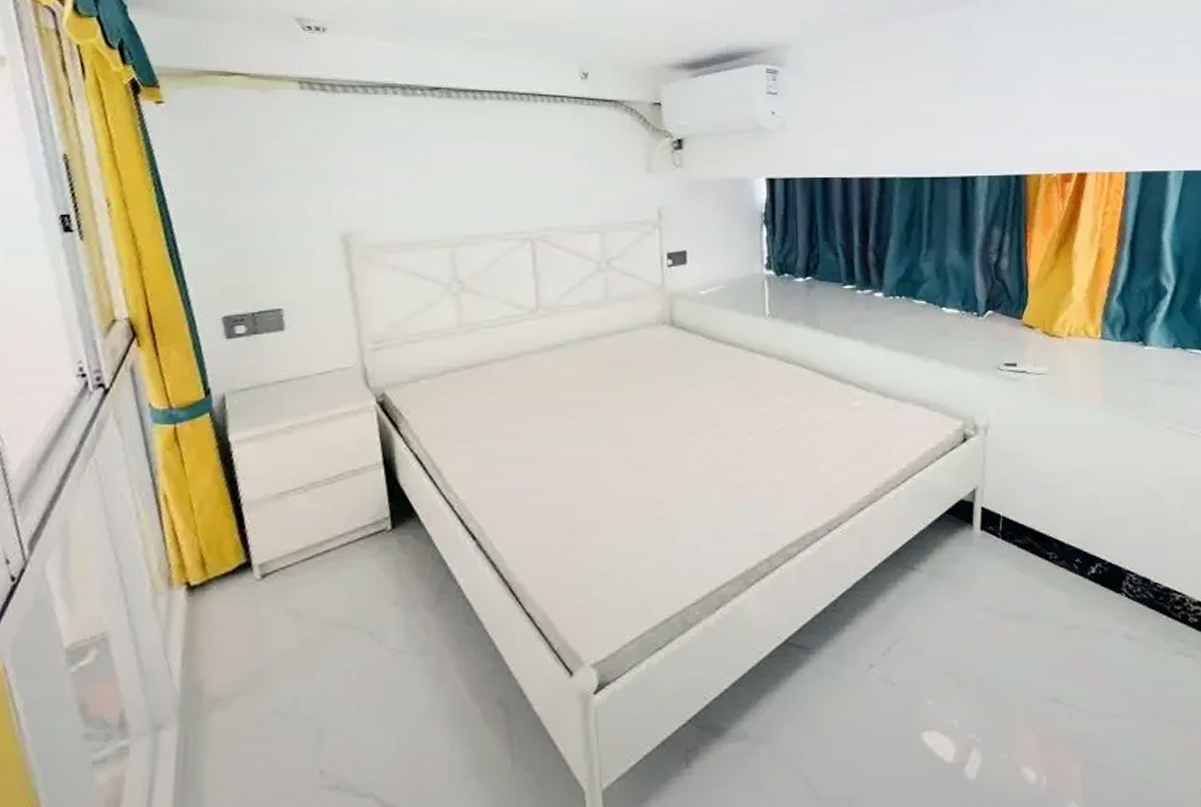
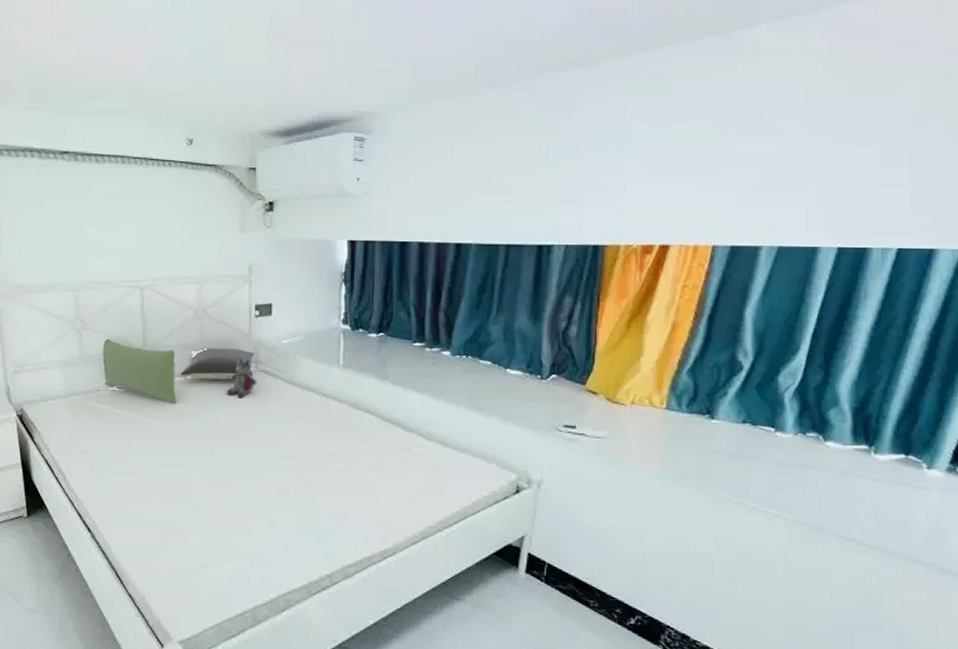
pillow: none [487,301,579,373] -> present [103,338,177,404]
pillow: none [583,304,670,342] -> present [180,348,256,380]
stuffed bear: none [638,313,674,361] -> present [226,356,257,398]

